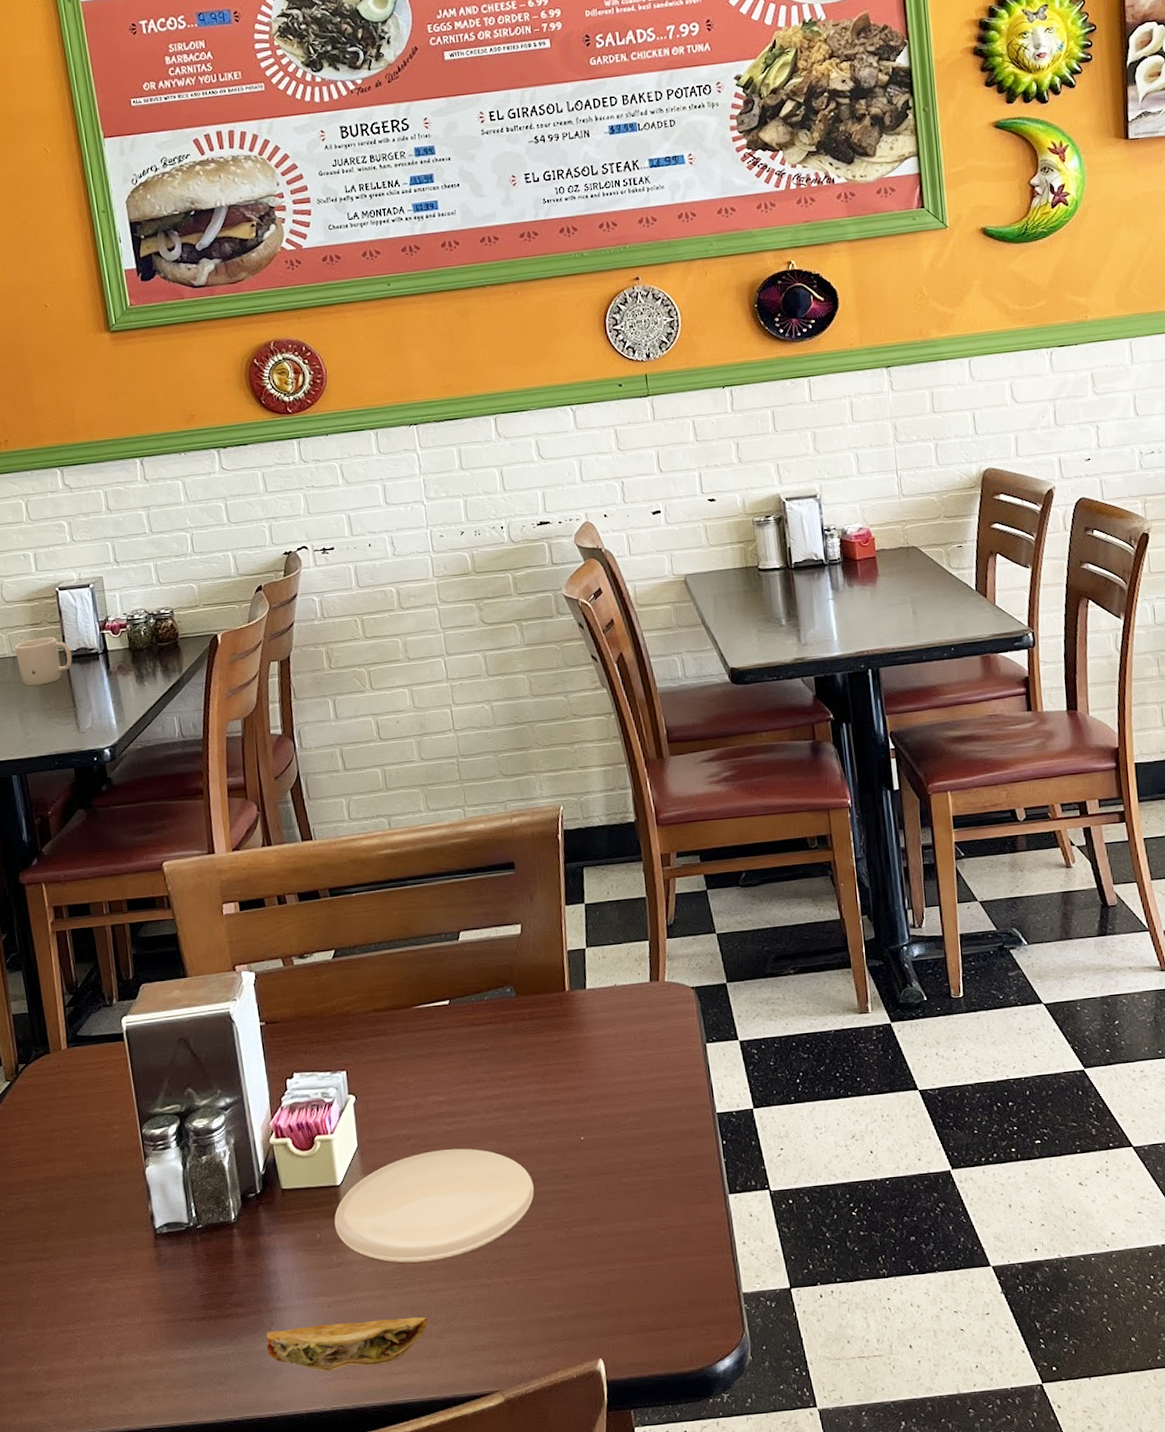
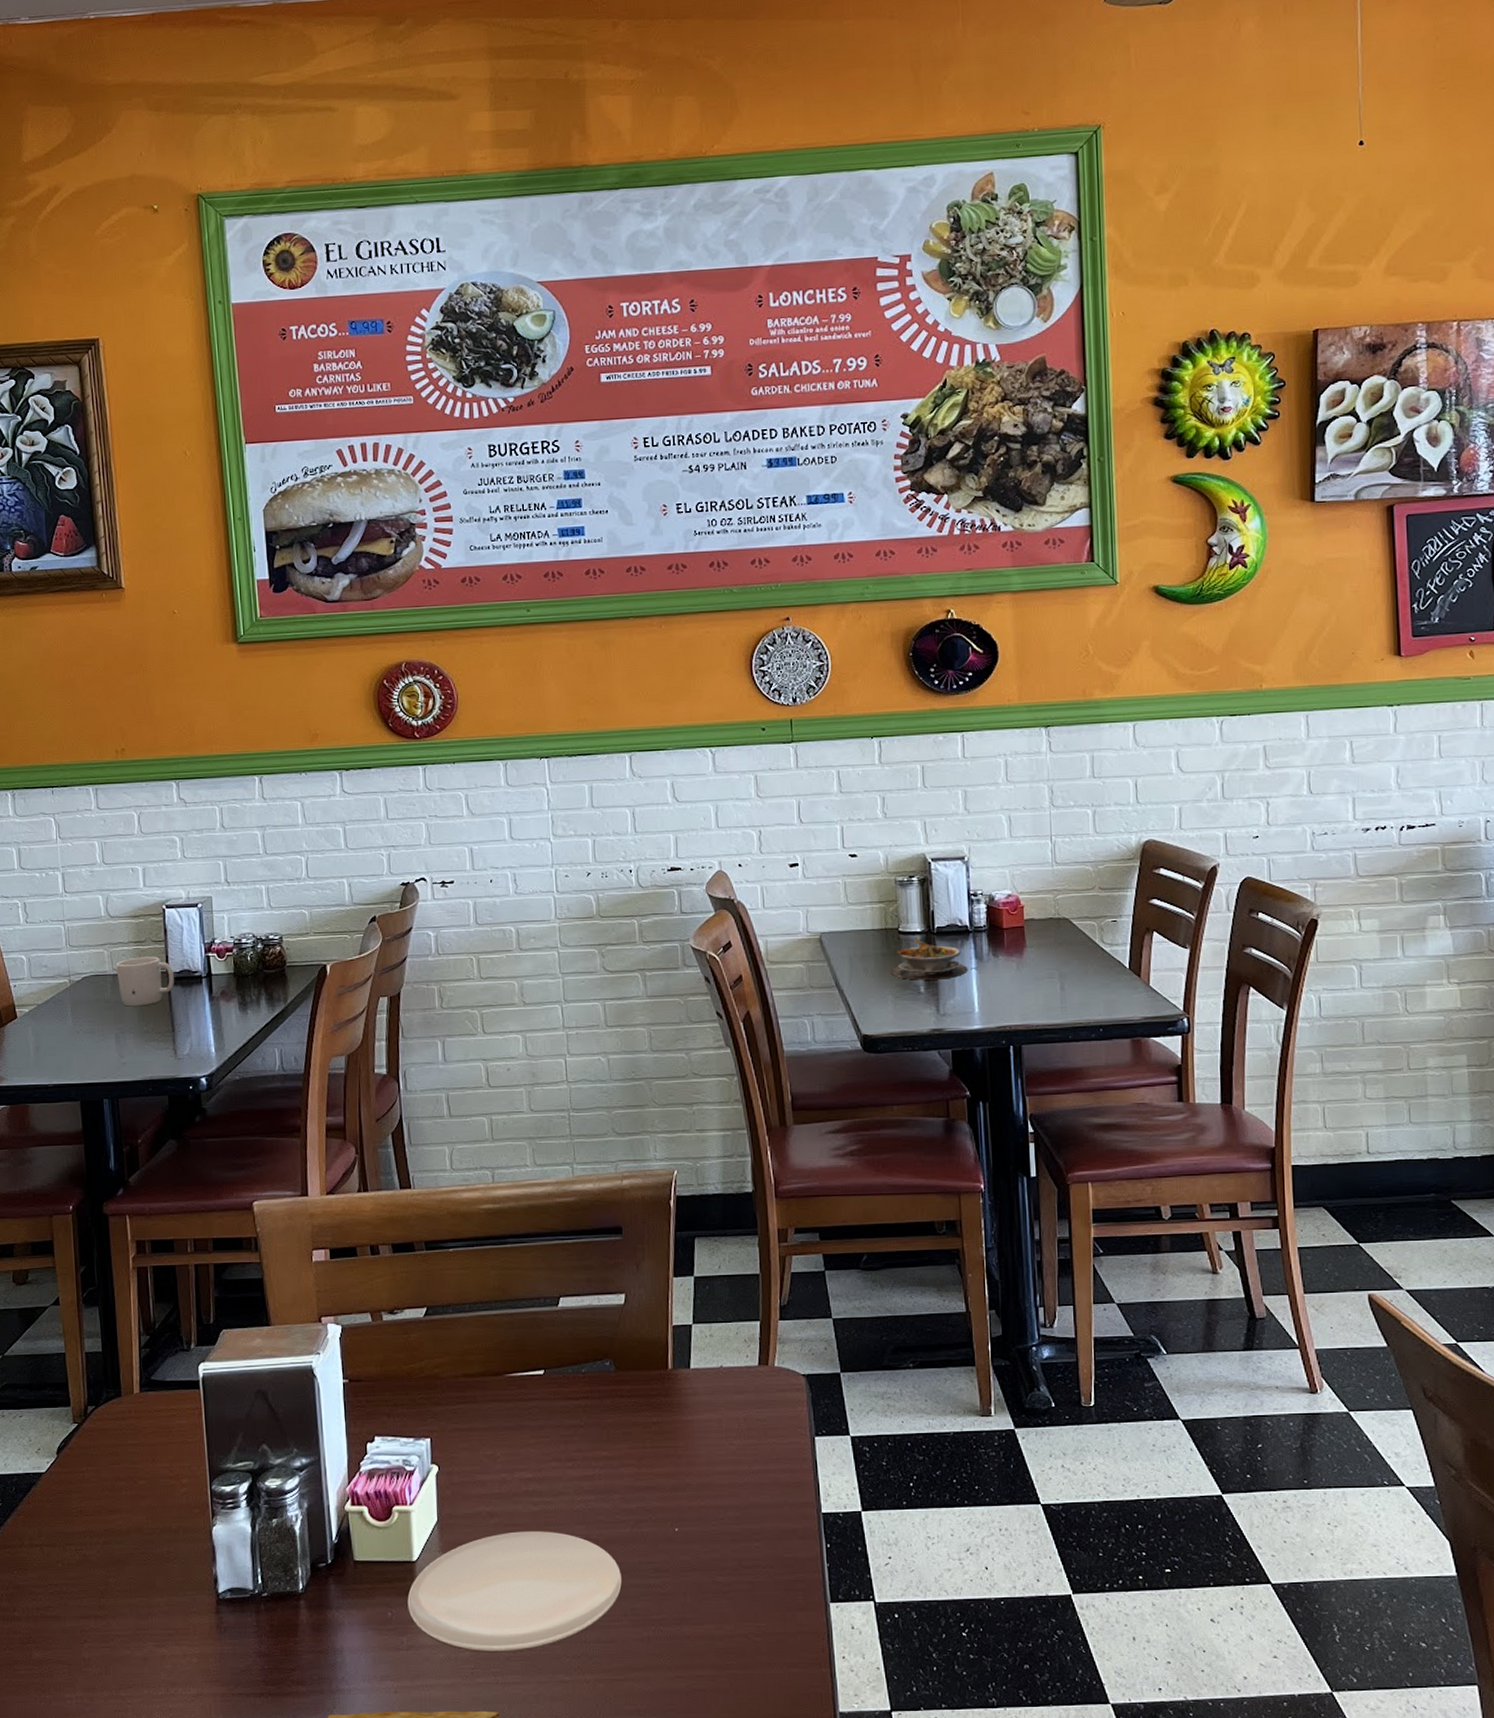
soup bowl: none [753,575,826,614] -> present [891,939,968,980]

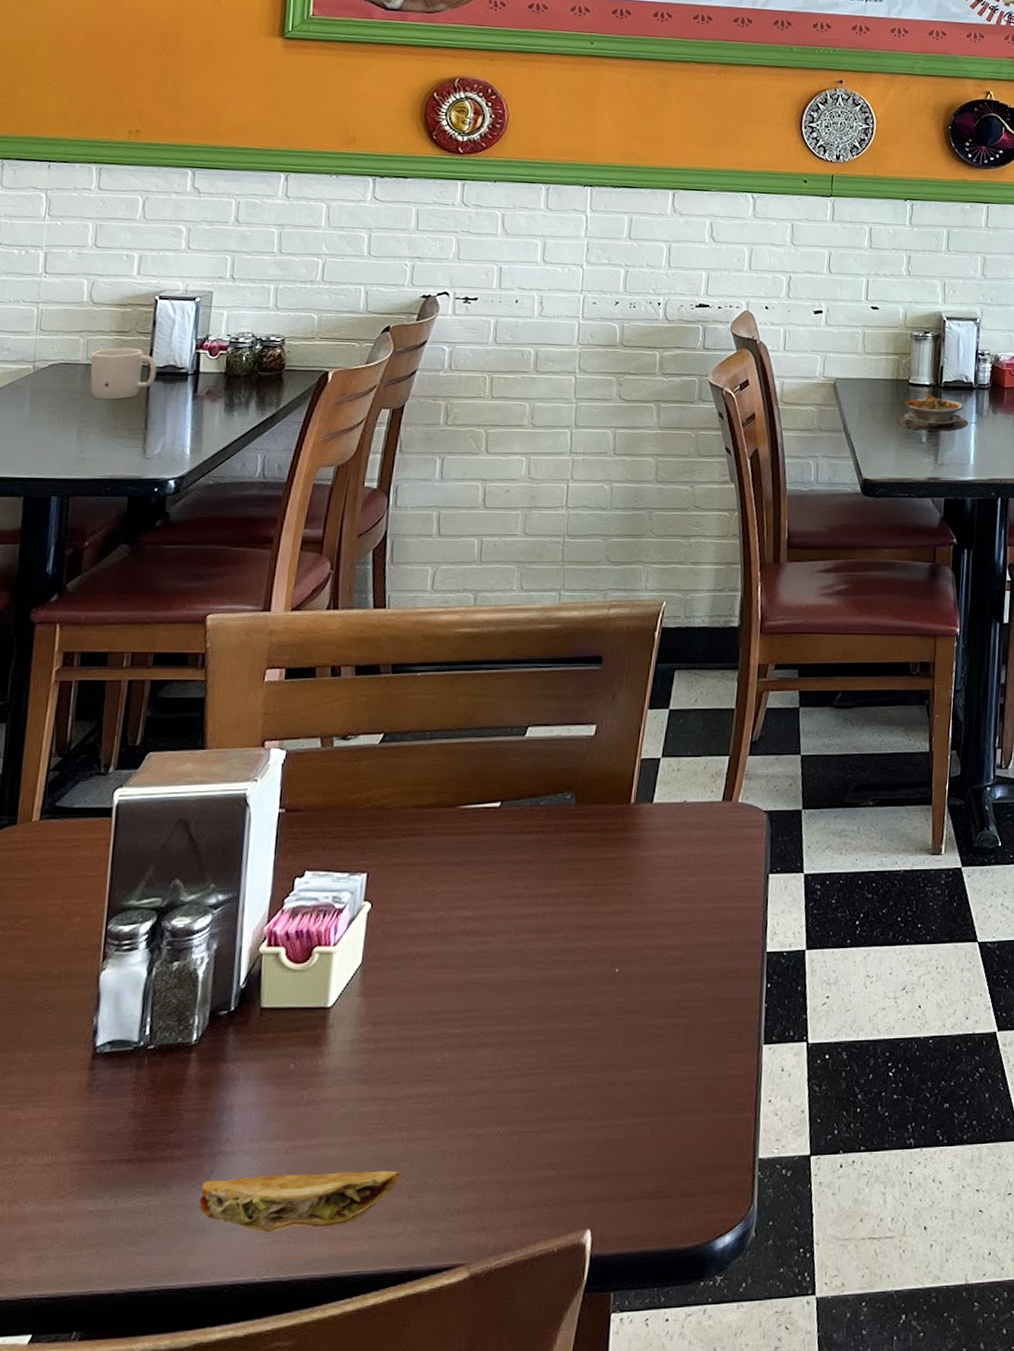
plate: present [407,1531,623,1654] -> none [314,973,554,1107]

